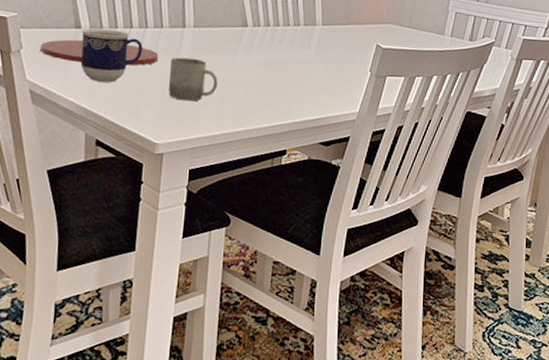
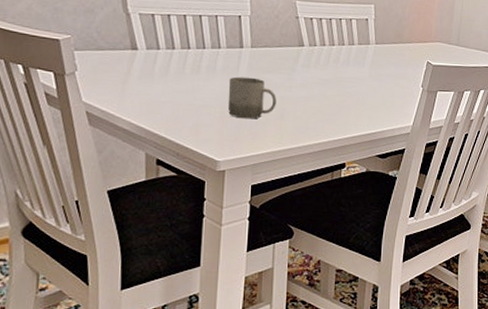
plate: present [39,39,159,66] -> none [95,61,217,86]
cup: present [80,28,143,83] -> none [137,49,201,103]

